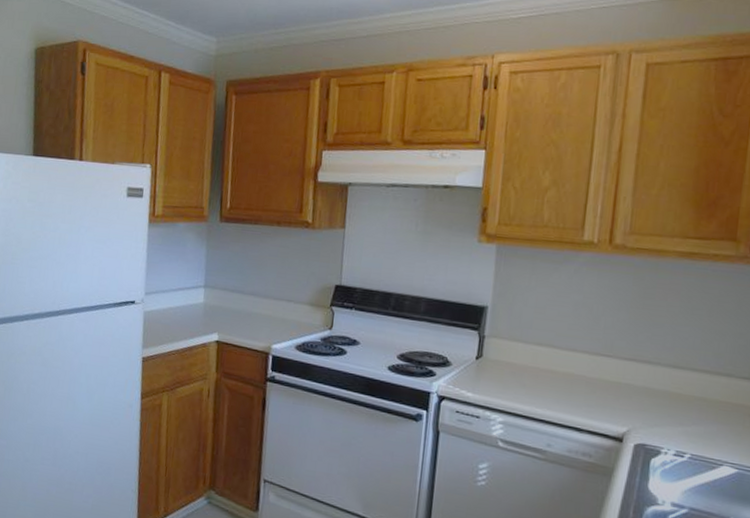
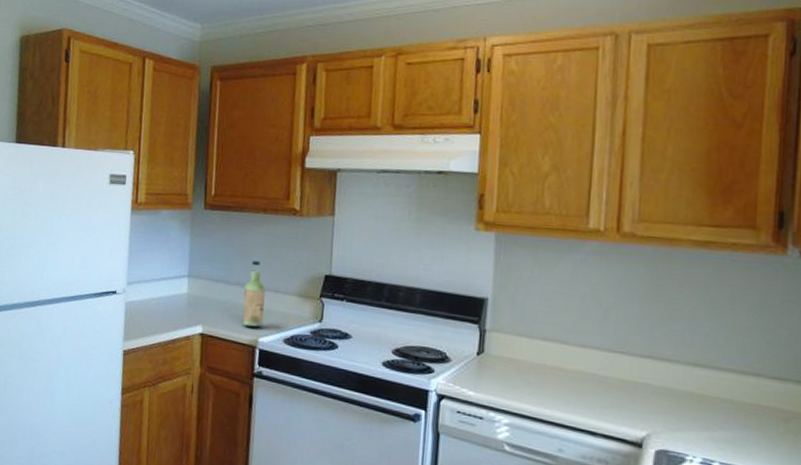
bottle: none [256,271,279,335] -> present [242,261,266,327]

